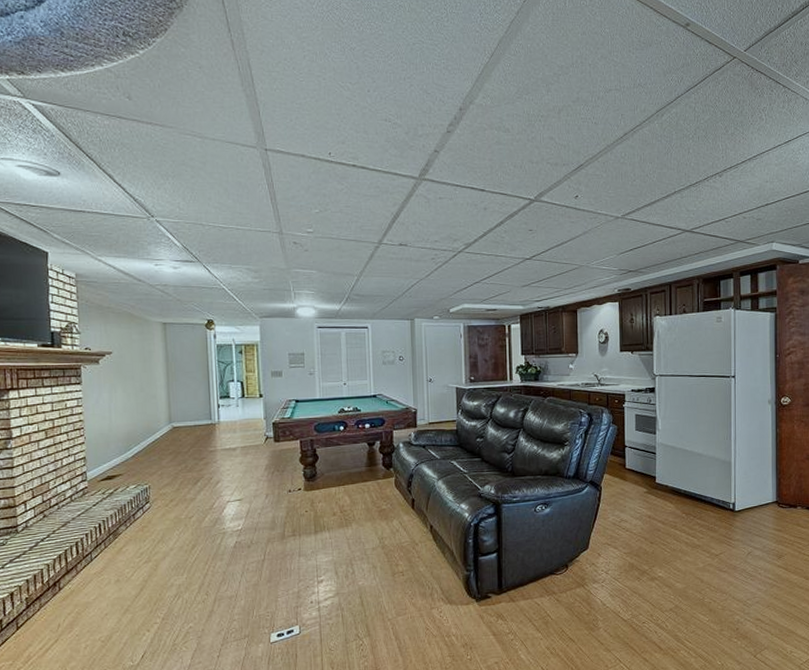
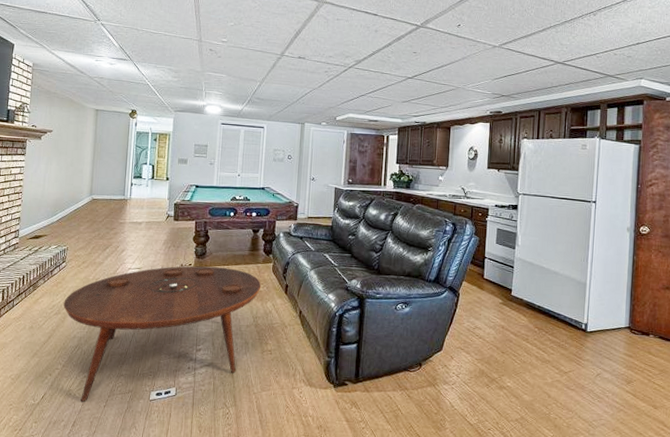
coffee table: none [153,488,384,655] -> present [63,265,261,402]

